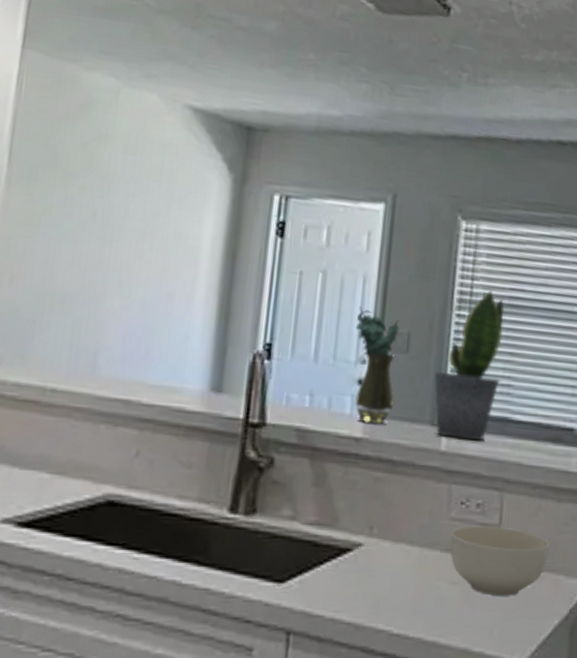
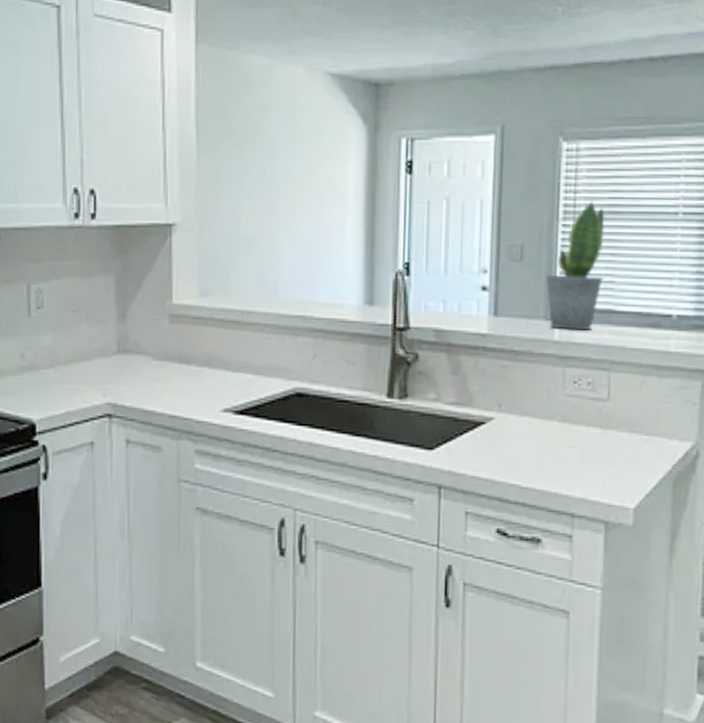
vase: present [354,306,400,425] -> none [476,225,514,322]
bowl: present [450,525,551,596] -> none [566,399,654,456]

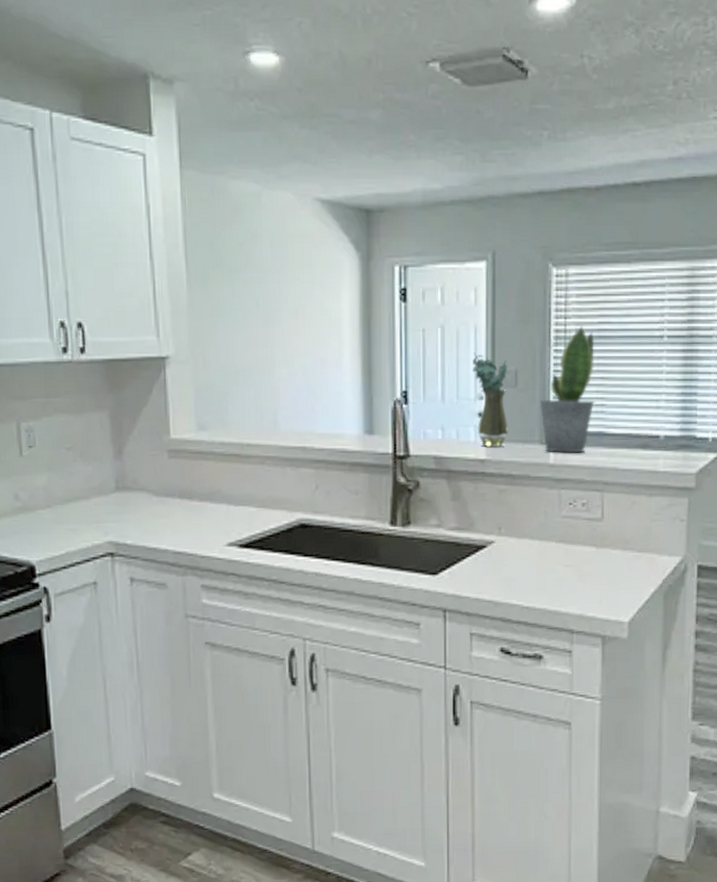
vase: none [476,225,514,322] -> present [472,352,509,448]

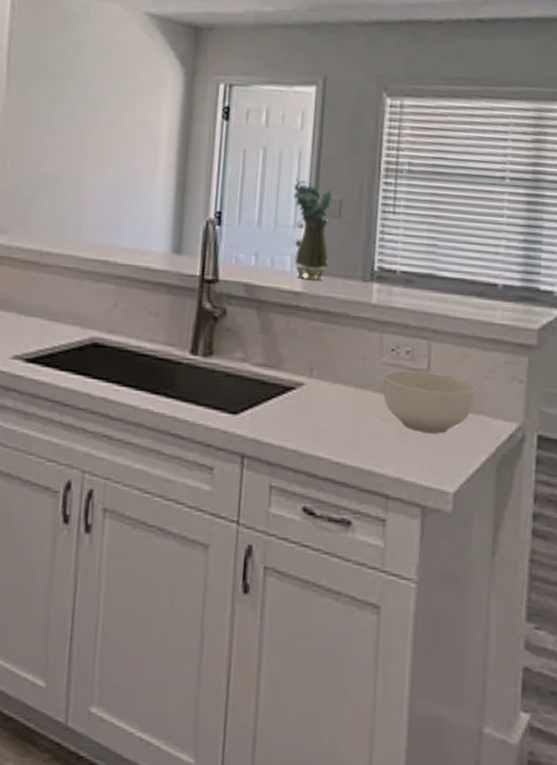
potted plant: present [539,326,596,453] -> none [364,159,429,295]
bowl: none [562,519,645,573] -> present [382,369,477,434]

